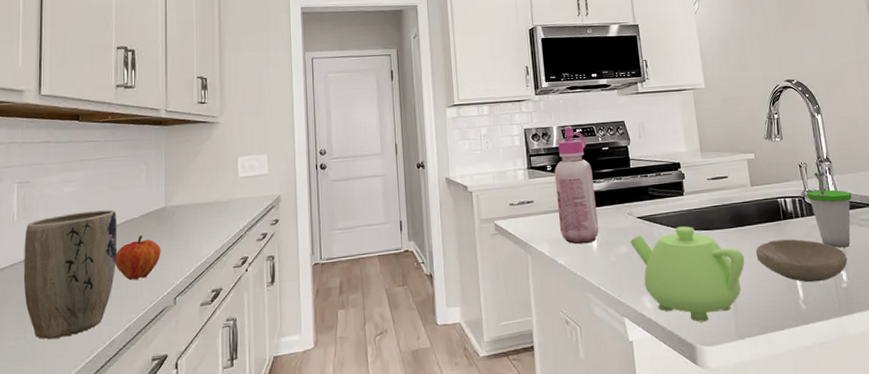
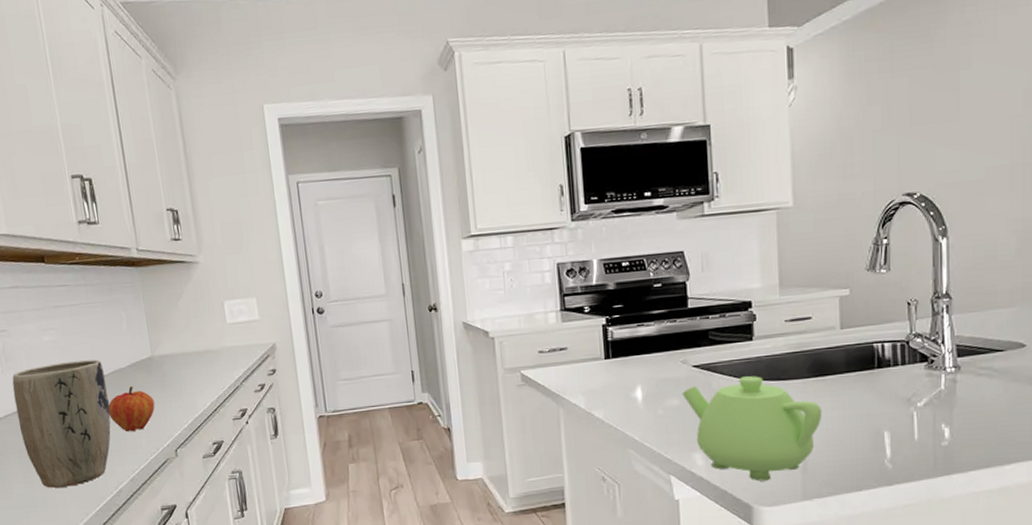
glue bottle: present [554,125,599,245] -> none [593,258,646,397]
bowl: present [755,239,848,283] -> none [837,390,954,440]
cup: present [806,173,853,248] -> none [912,312,973,401]

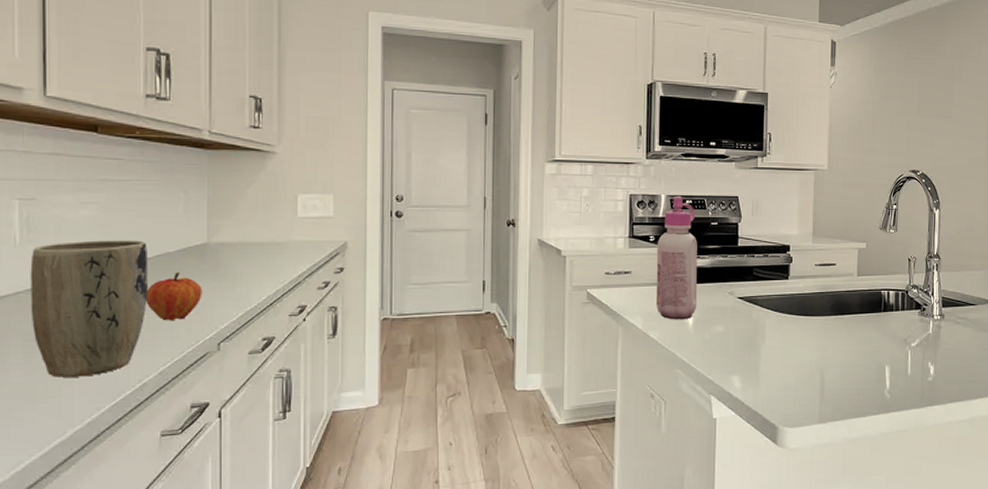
glue bottle: none [593,258,646,397] -> present [656,195,698,320]
teapot: present [682,376,823,481] -> none [727,310,839,404]

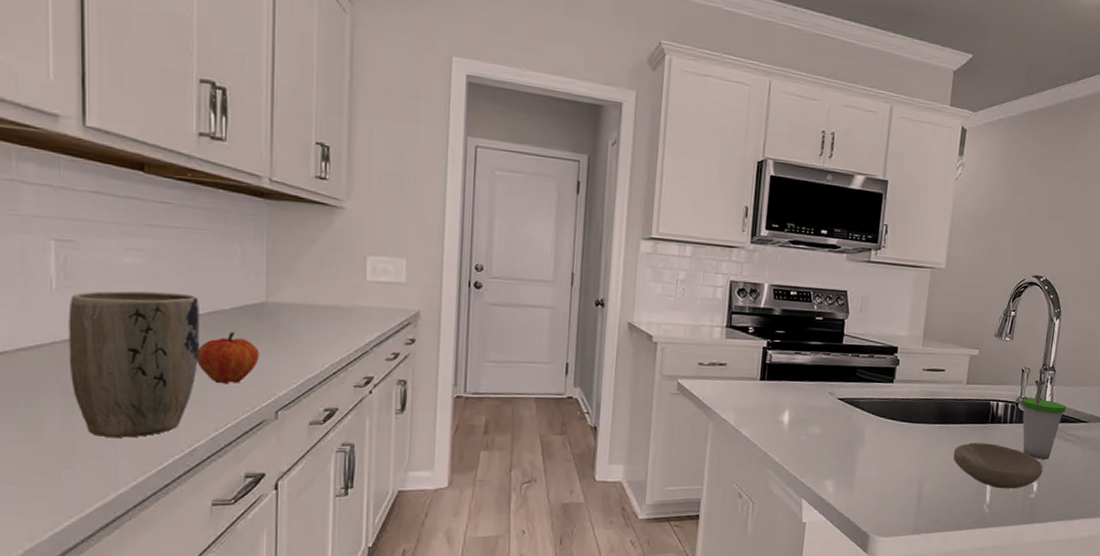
glue bottle: present [656,195,698,320] -> none [751,285,800,419]
bowl: none [851,331,938,374] -> present [953,442,1043,489]
cup: none [910,268,954,343] -> present [1021,380,1067,459]

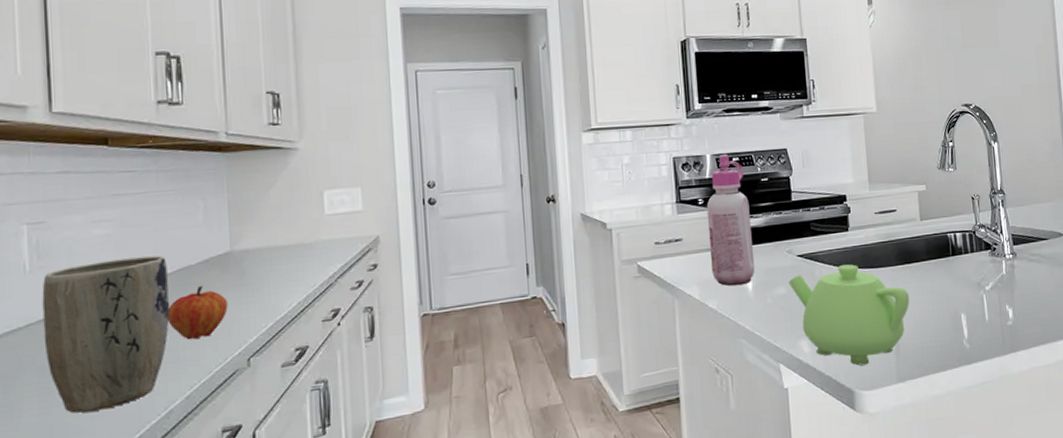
glue bottle: none [751,285,800,419] -> present [706,153,755,286]
teapot: none [824,415,941,513] -> present [788,264,910,366]
bowl: present [953,442,1043,489] -> none [921,276,1015,321]
cup: present [1021,380,1067,459] -> none [978,205,1024,284]

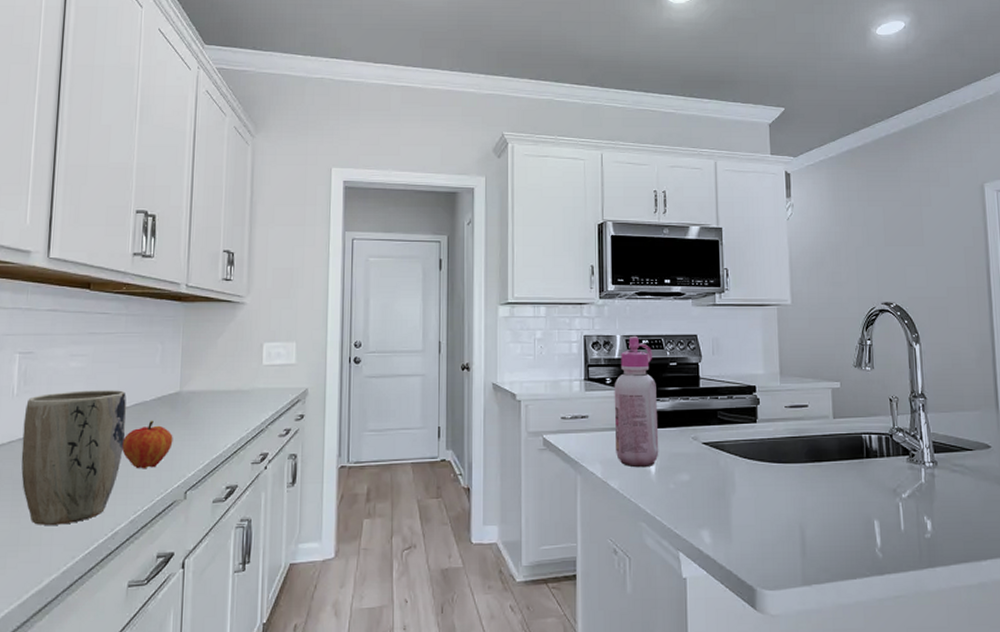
teapot: present [788,264,910,366] -> none [692,457,819,563]

